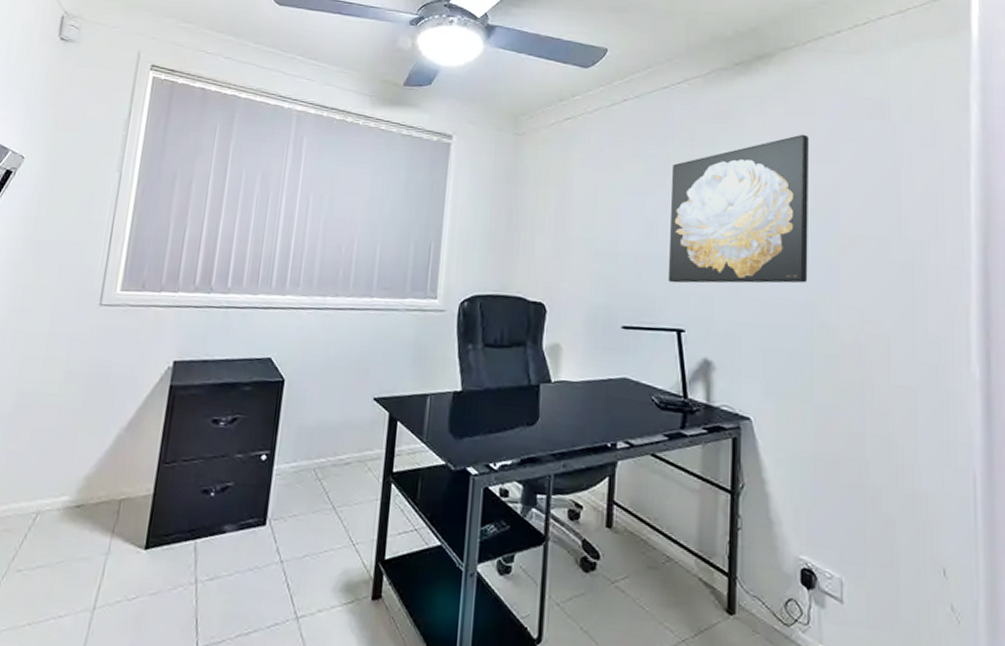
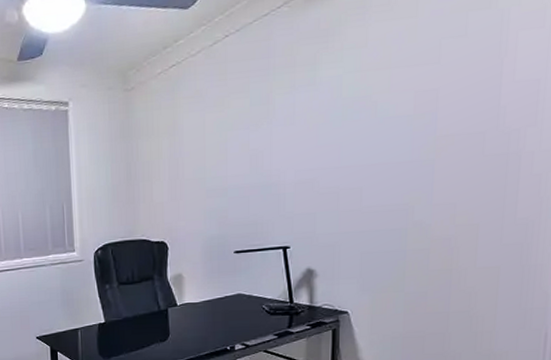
wall art: present [669,134,809,284] -> none [274,39,411,207]

